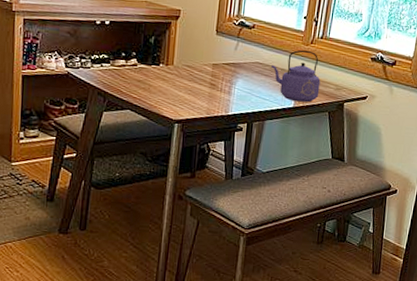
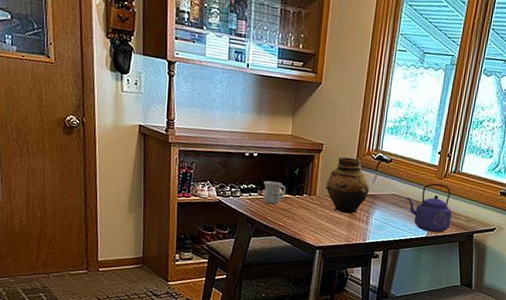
mug: none [115,50,141,76] -> present [262,180,286,205]
vase: none [183,23,232,85] -> present [325,156,370,214]

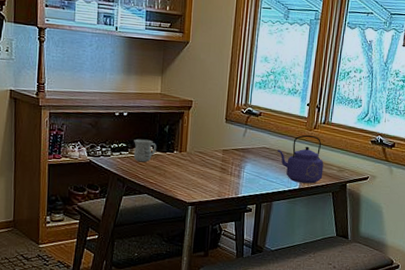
vase: present [325,156,370,214] -> none [195,112,240,169]

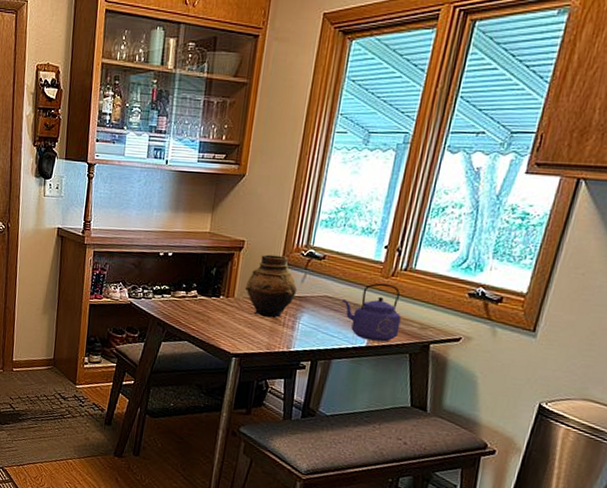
mug: present [133,139,156,163] -> none [175,281,201,307]
vase: none [195,112,240,169] -> present [244,254,298,319]

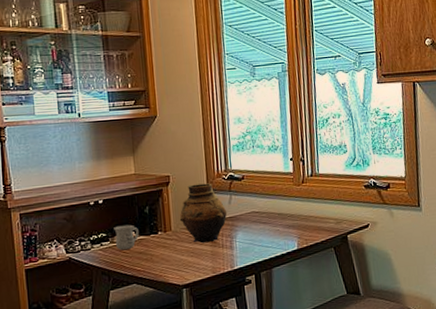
mug: none [175,281,201,307] -> present [114,224,139,251]
kettle: present [342,282,402,342] -> none [268,190,321,244]

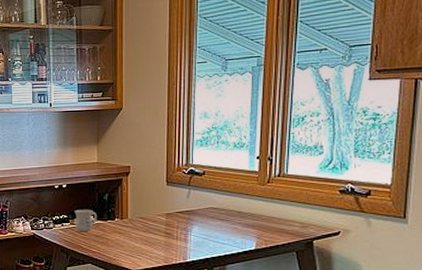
vase: present [179,183,228,244] -> none [136,176,185,234]

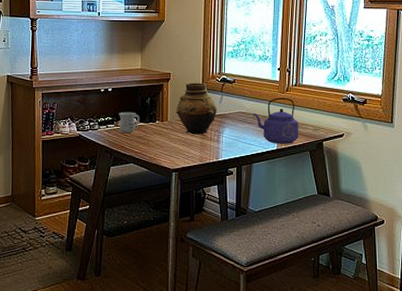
vase: none [136,176,185,234] -> present [175,83,218,135]
kettle: none [227,190,283,243] -> present [253,97,299,144]

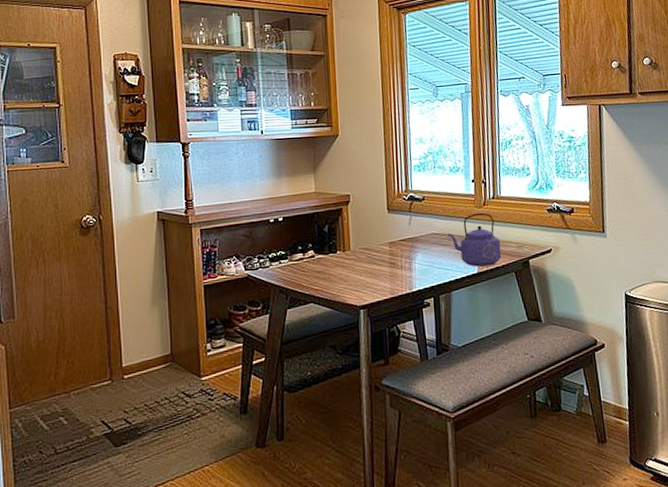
mug: present [118,112,139,134] -> none [293,243,317,269]
vase: present [175,83,218,135] -> none [358,203,407,264]

